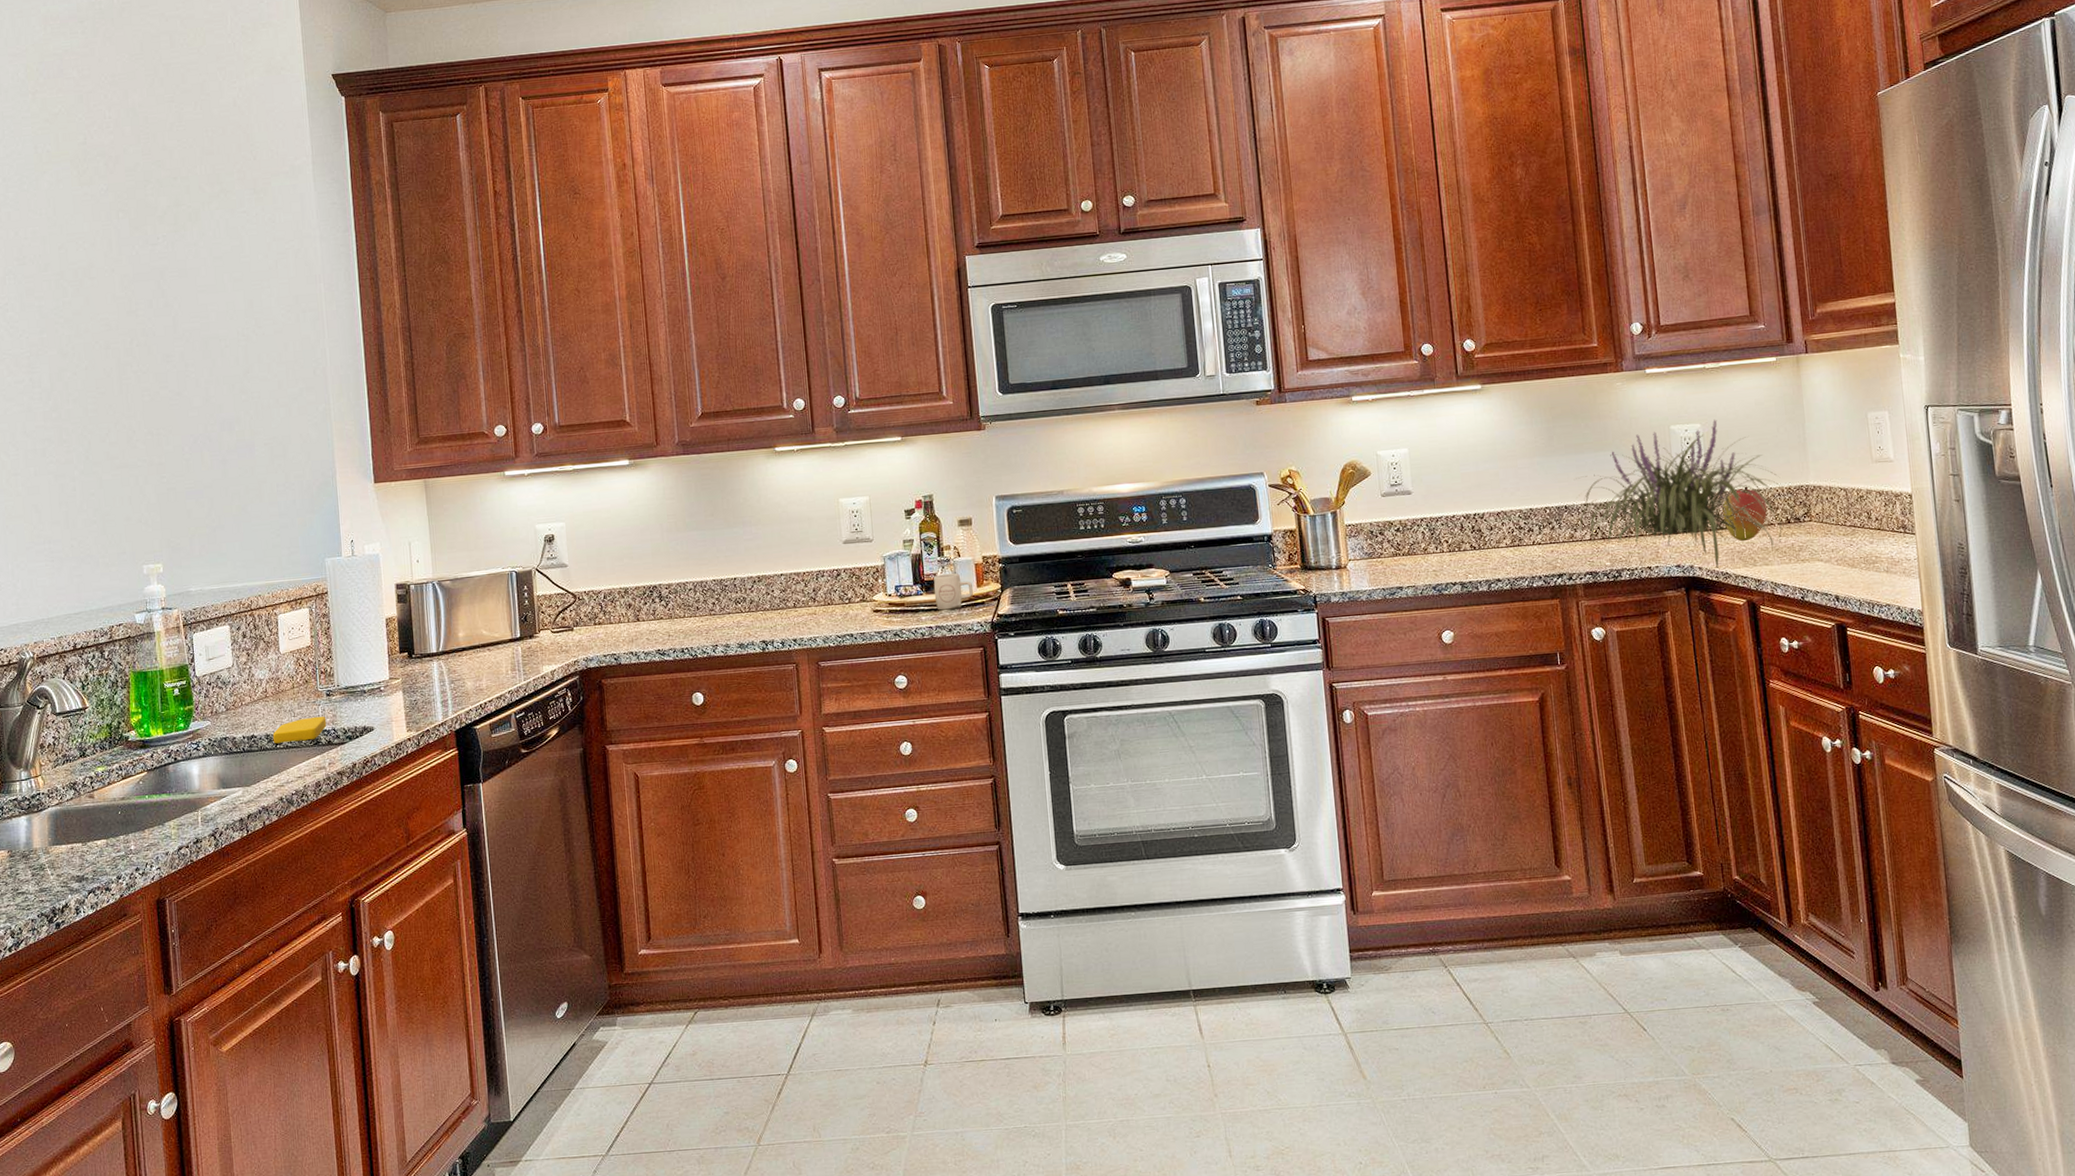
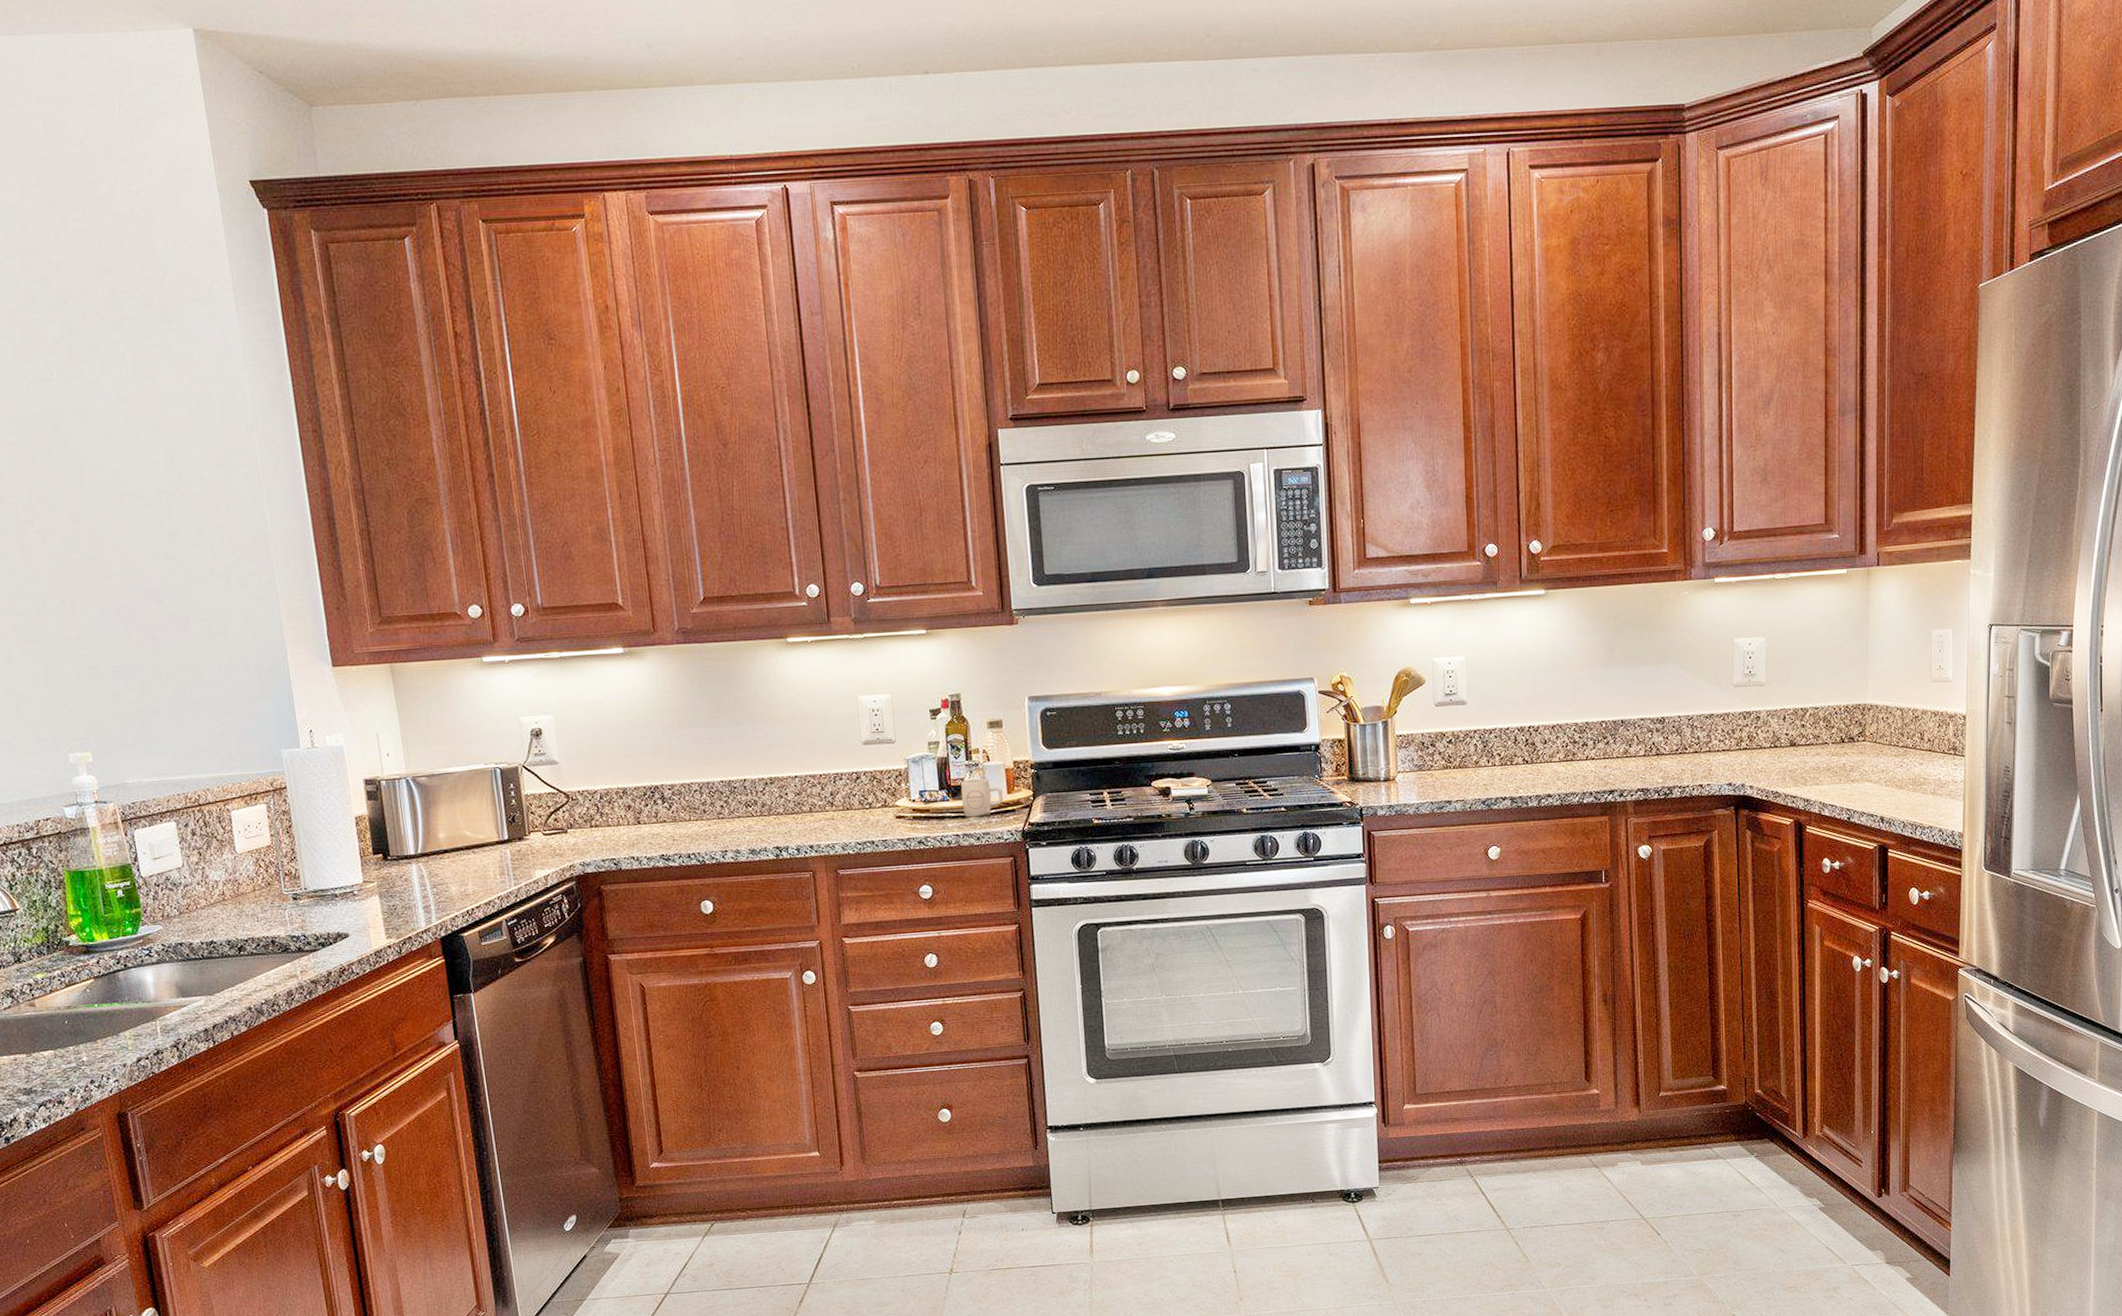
sponge: present [272,716,327,743] -> none [234,921,296,950]
plant: present [1572,419,1792,568] -> none [1629,633,1849,787]
fruit: present [1722,485,1767,542] -> none [1779,702,1822,761]

